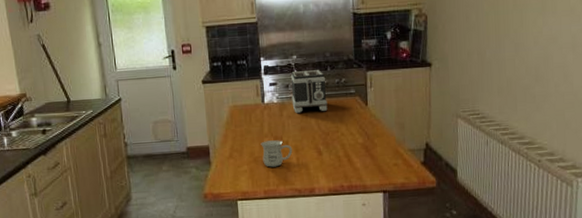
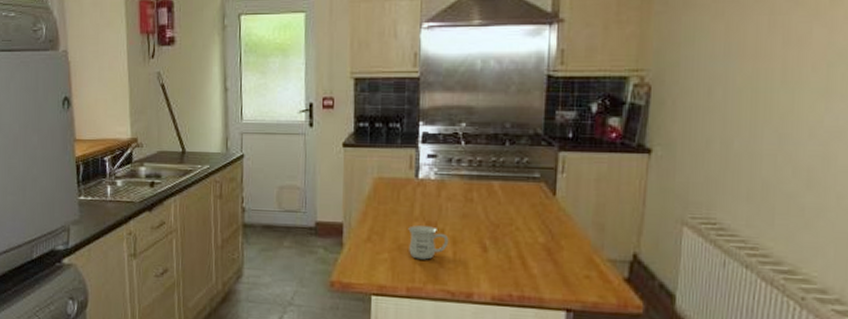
toaster: present [290,70,328,114] -> none [454,143,502,197]

